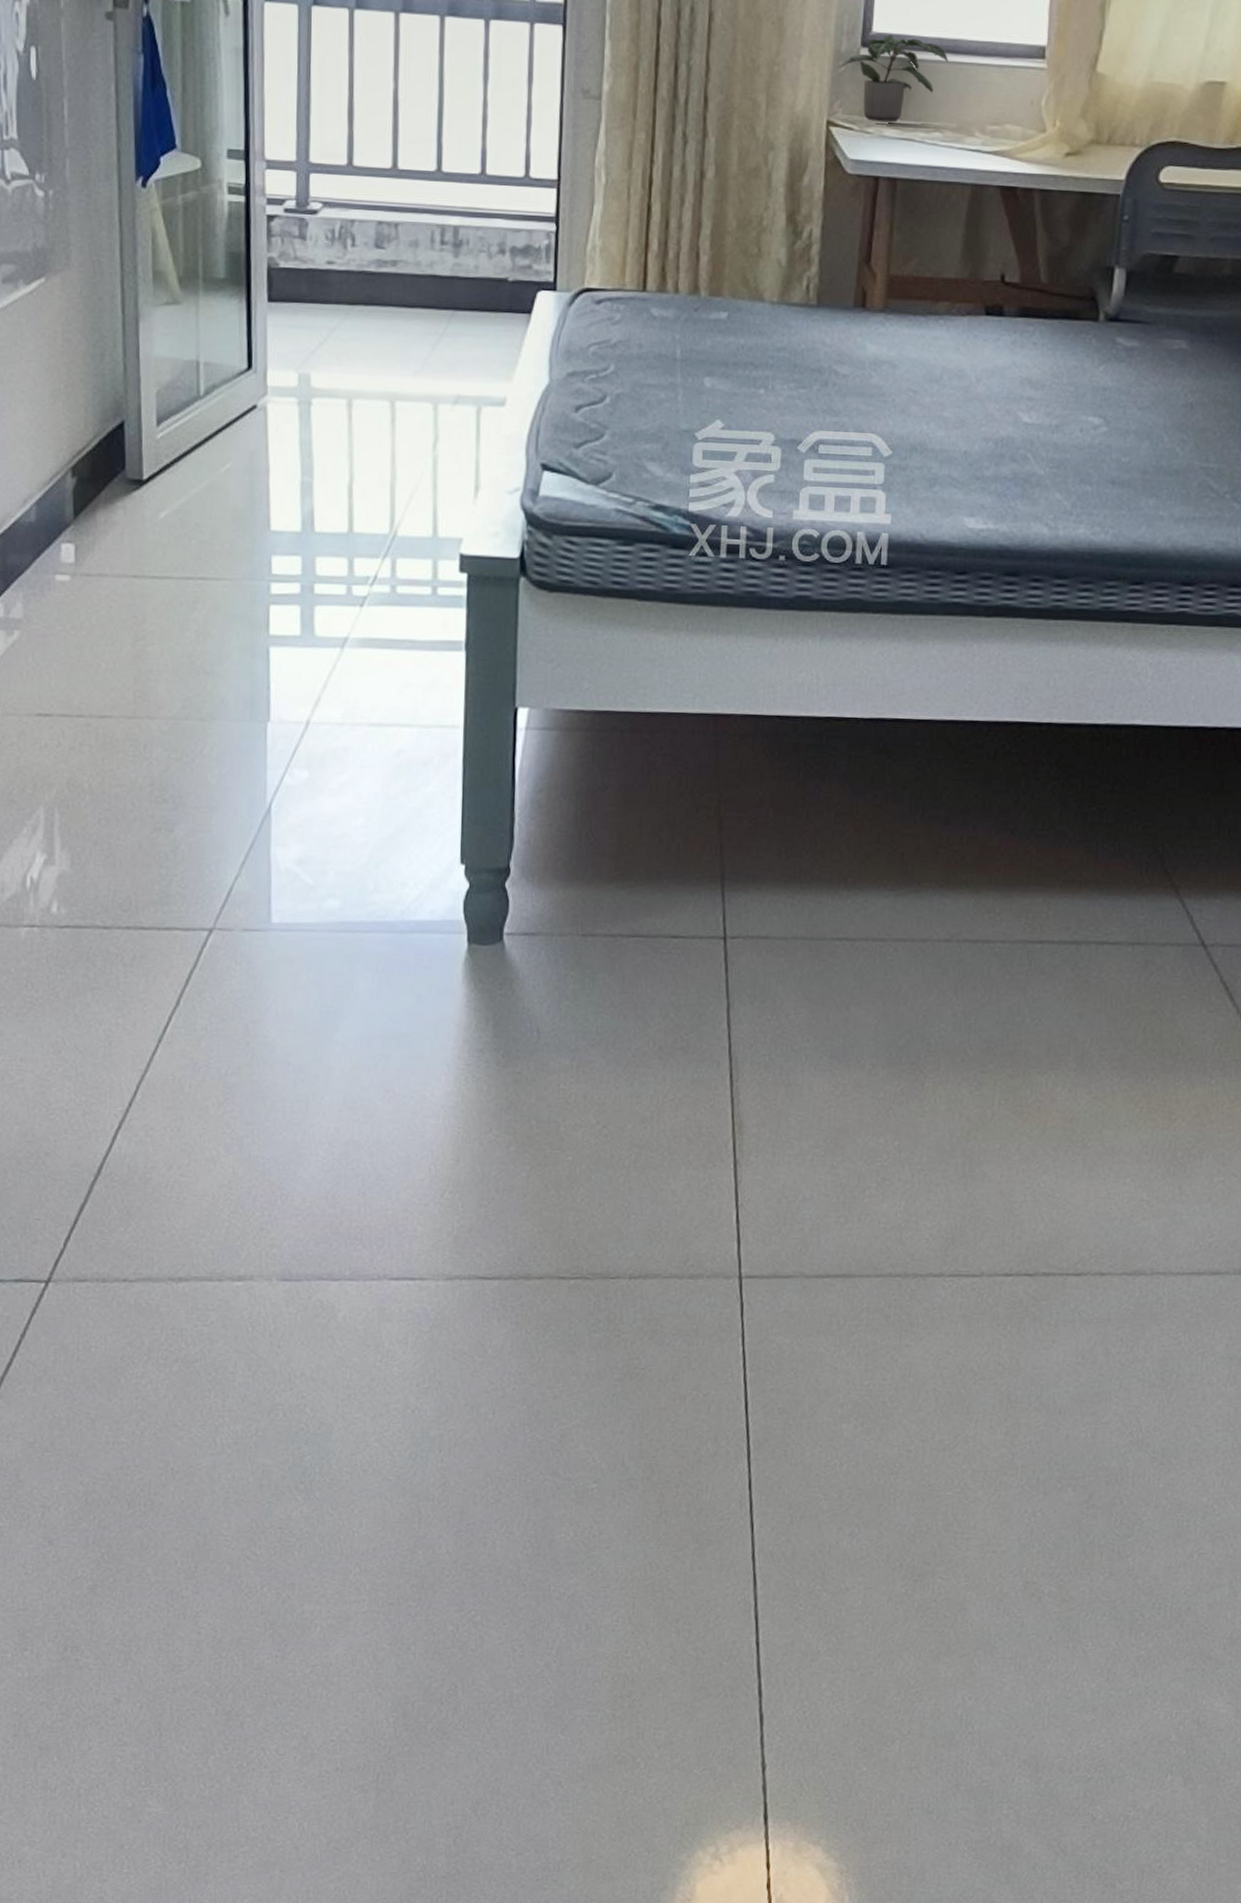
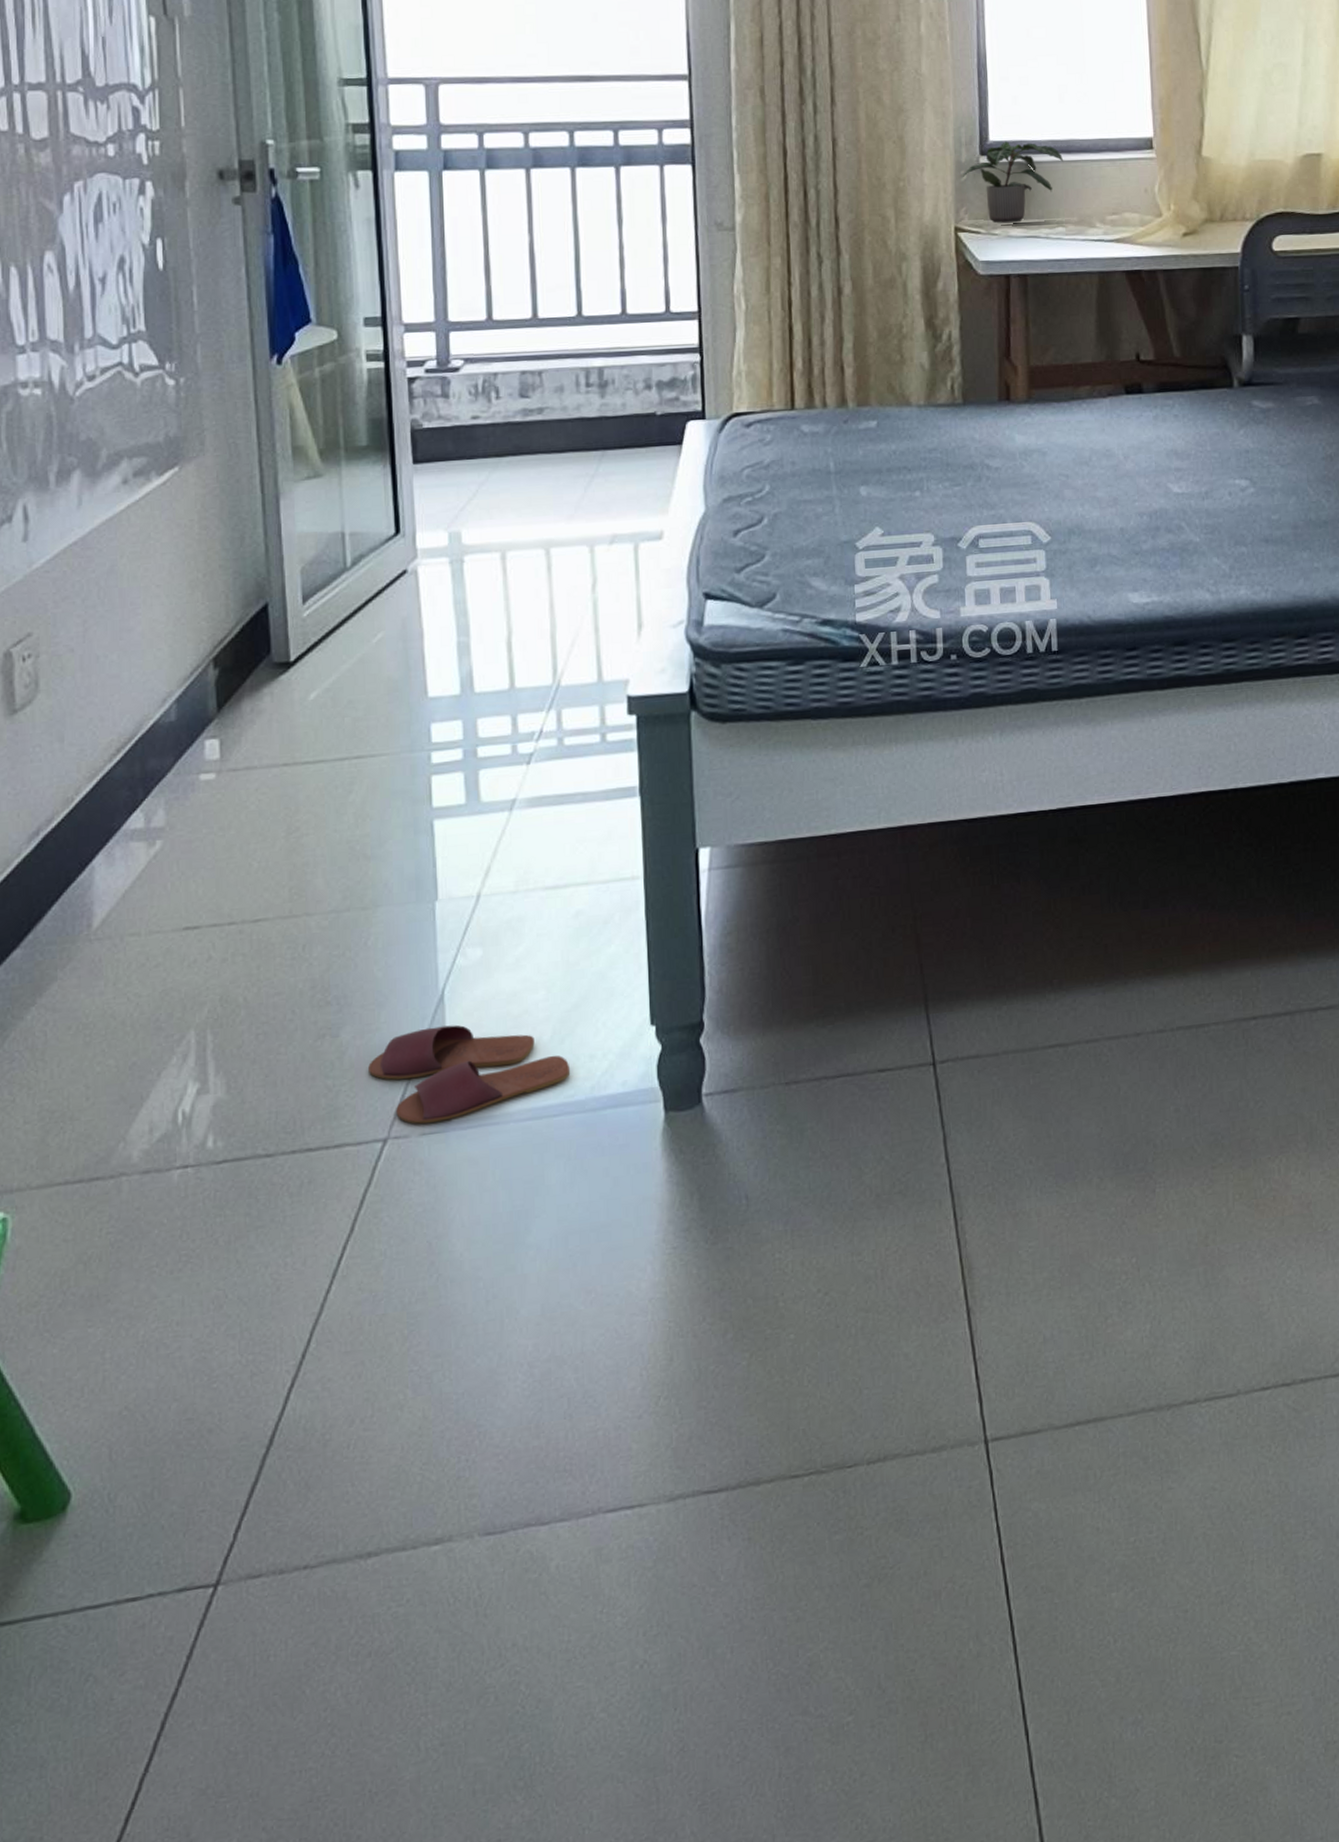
slippers: none [199,836,383,921] -> present [368,1025,571,1124]

